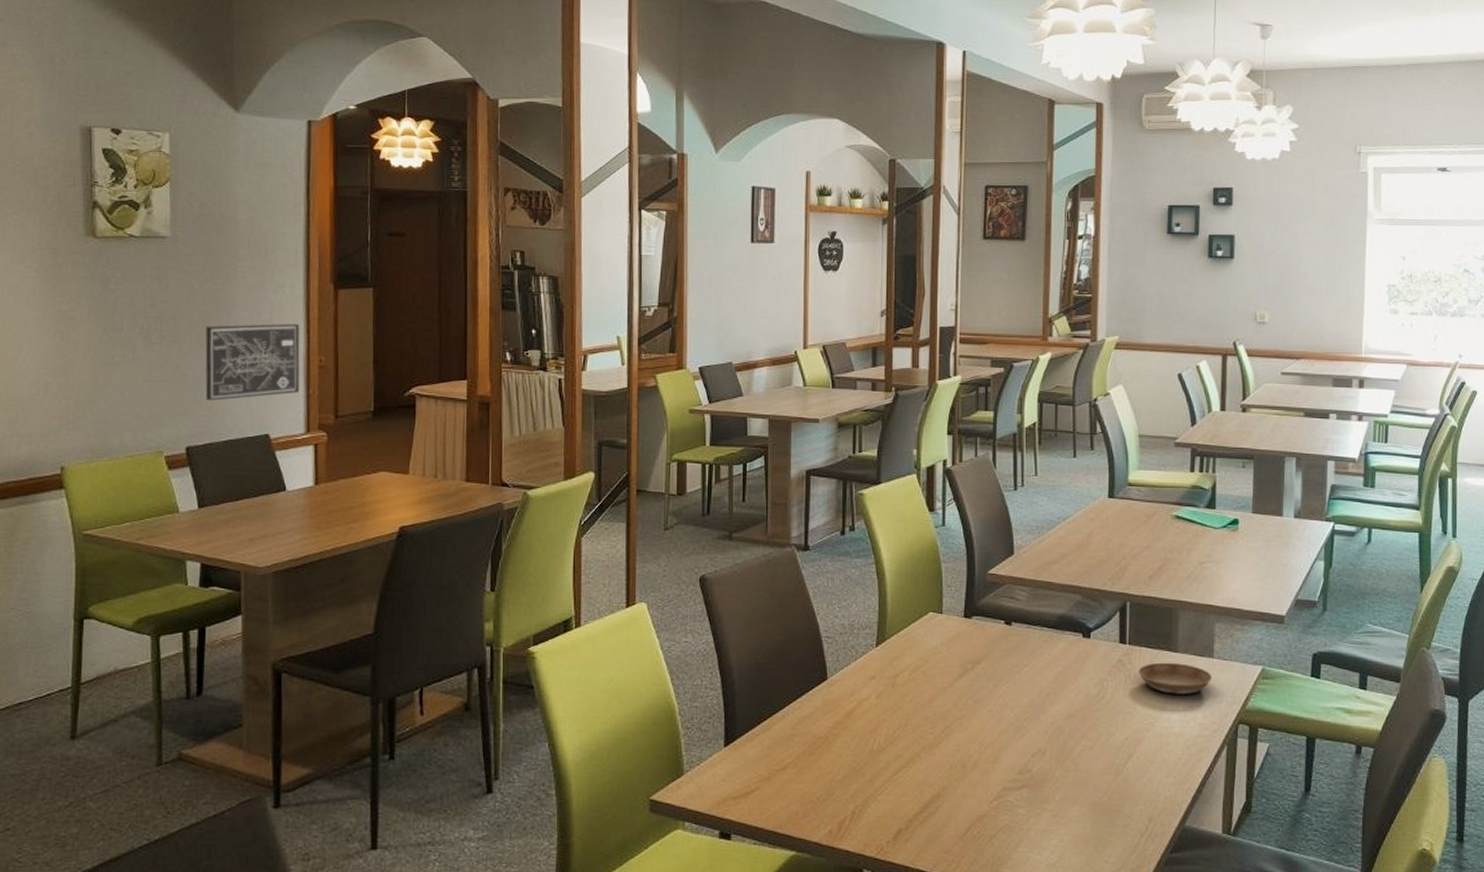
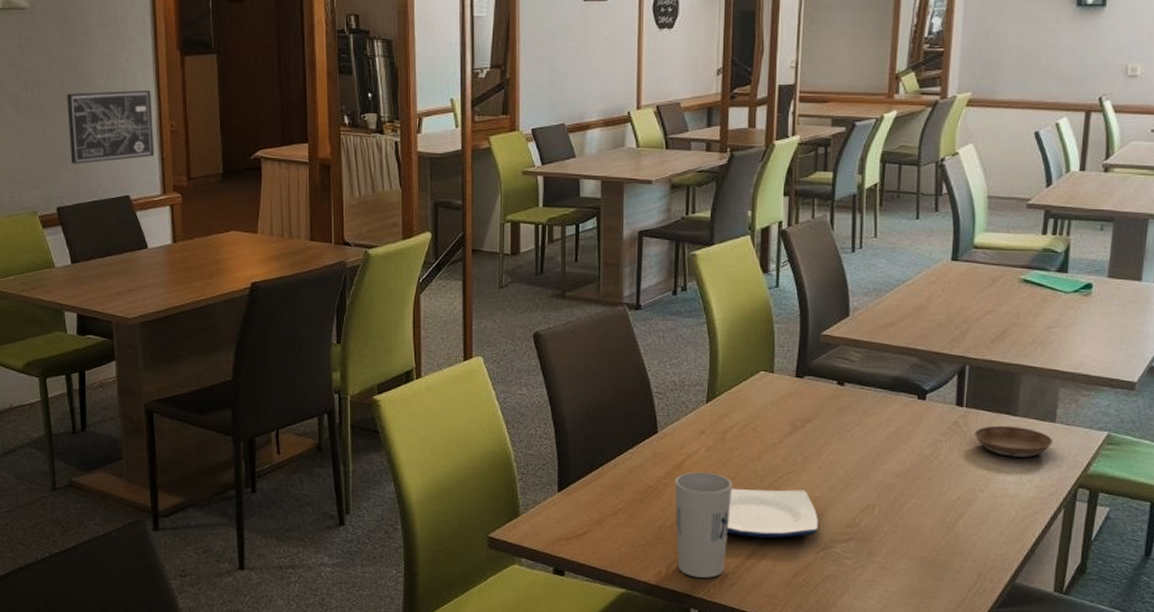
cup: none [845,720,904,835] -> present [675,472,733,578]
plate: none [899,736,991,789] -> present [726,488,818,538]

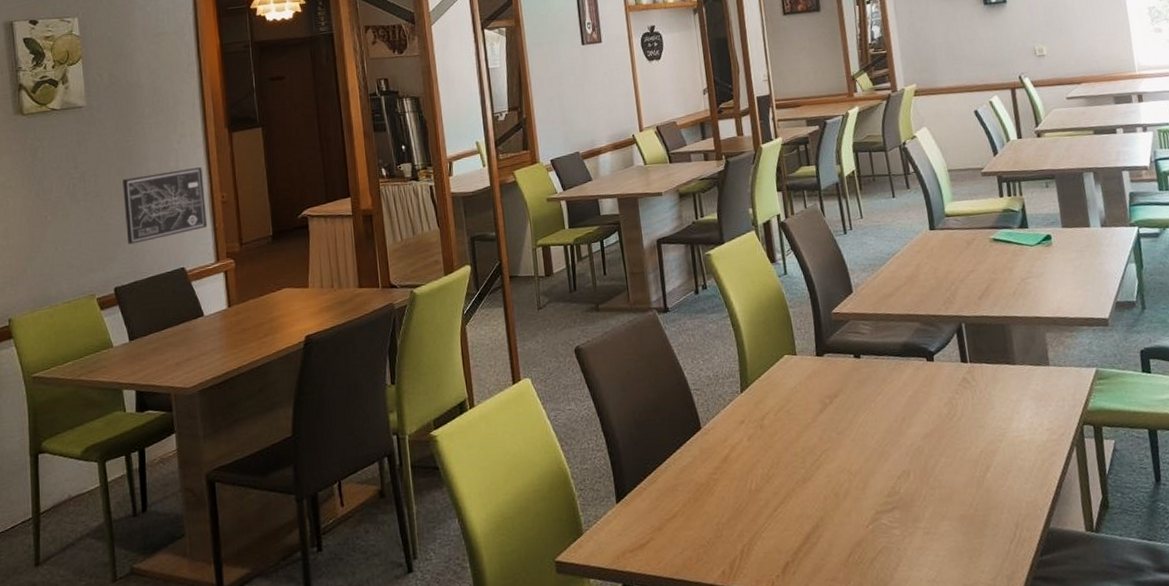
cup: present [675,472,733,578] -> none [724,461,784,572]
plate: present [726,488,818,538] -> none [776,465,863,521]
saucer: present [974,425,1054,457] -> none [982,374,1052,405]

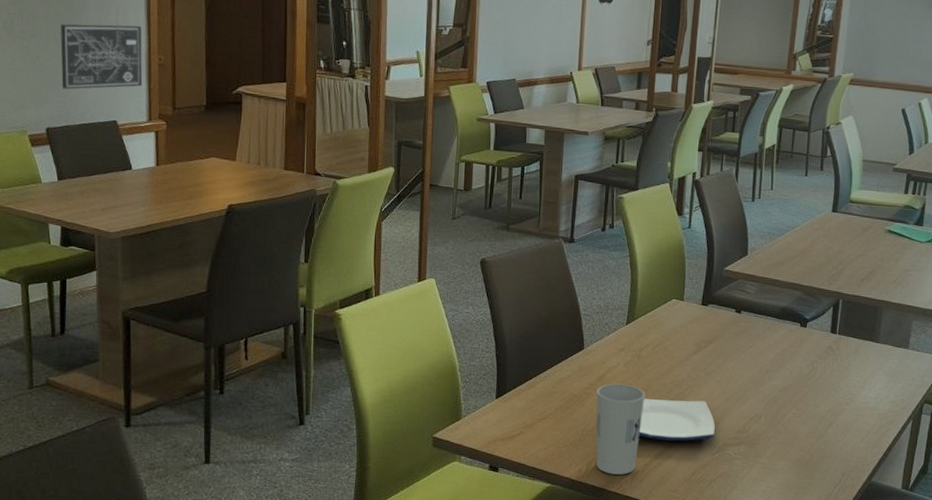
cup: none [724,461,784,572] -> present [596,383,646,475]
plate: none [776,465,863,521] -> present [638,398,715,442]

